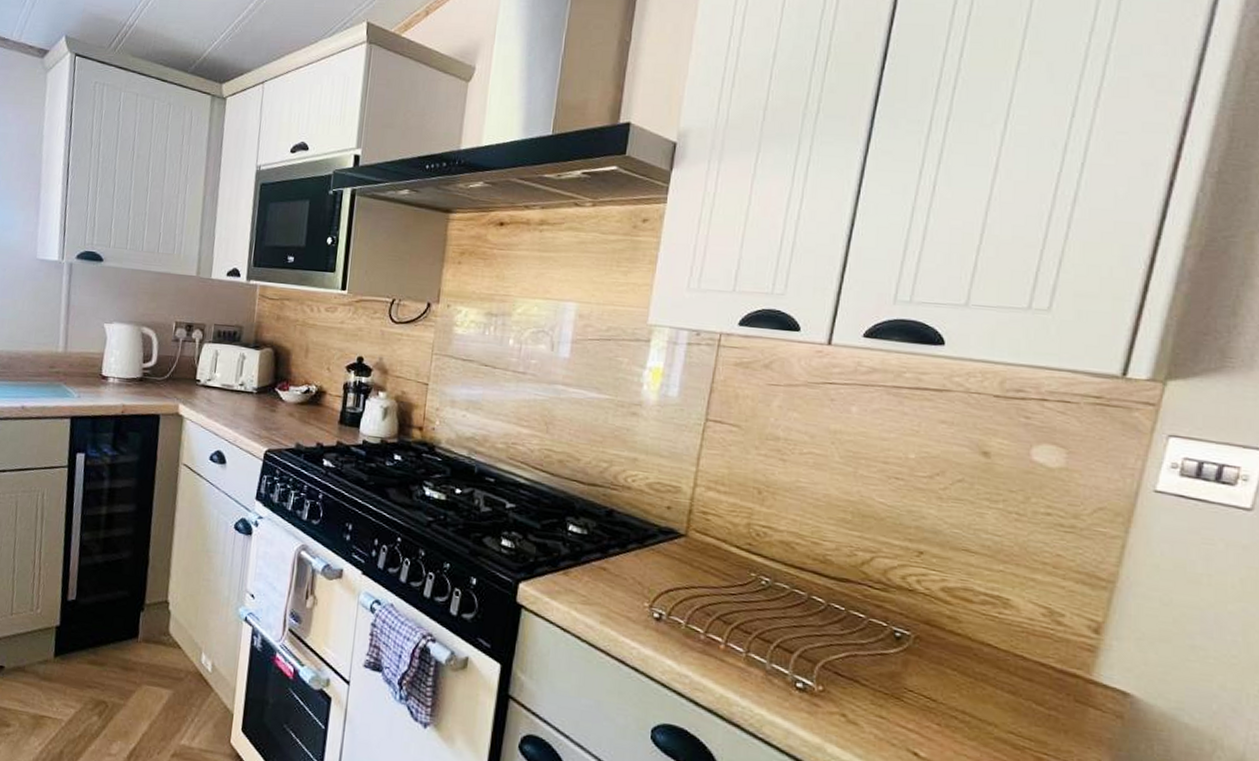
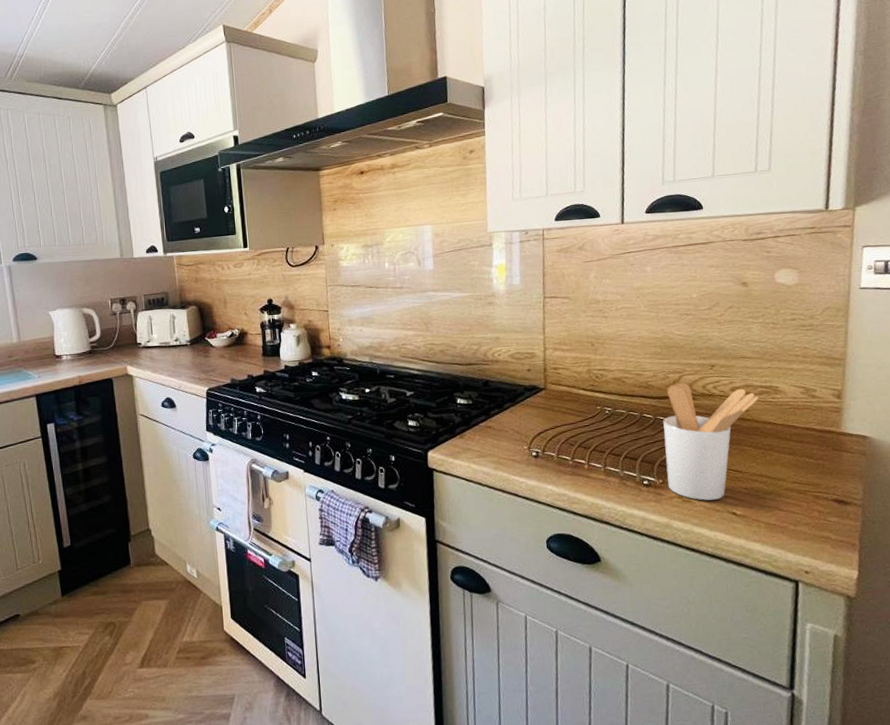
utensil holder: none [829,565,979,731] -> present [663,382,759,501]

